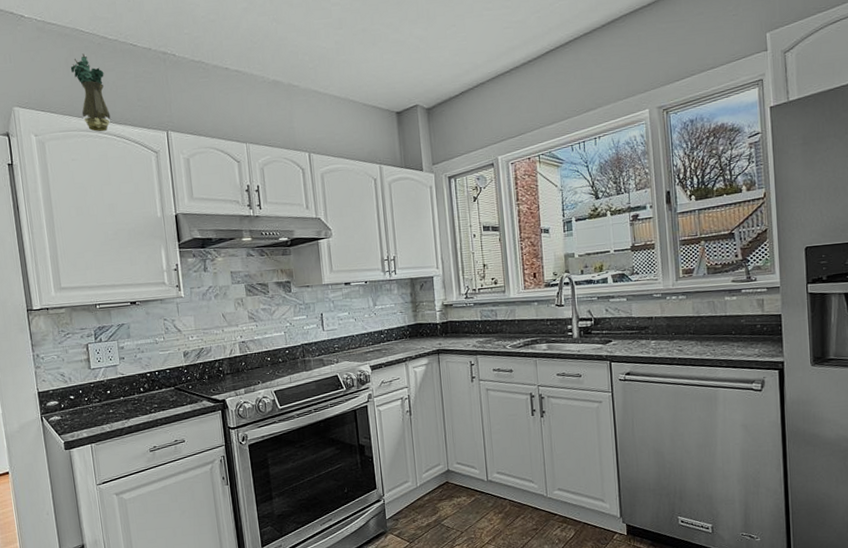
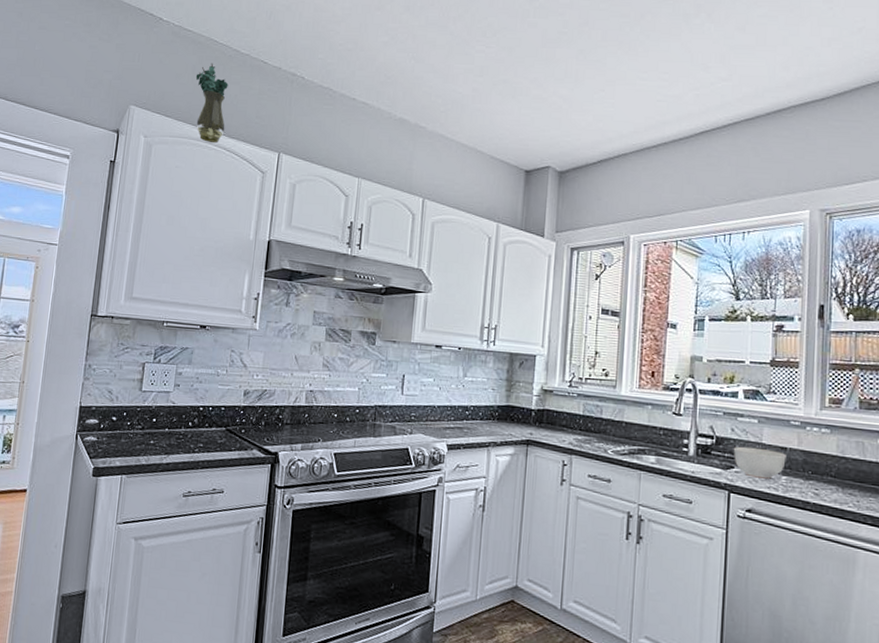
bowl: none [609,321,653,347] -> present [733,446,786,479]

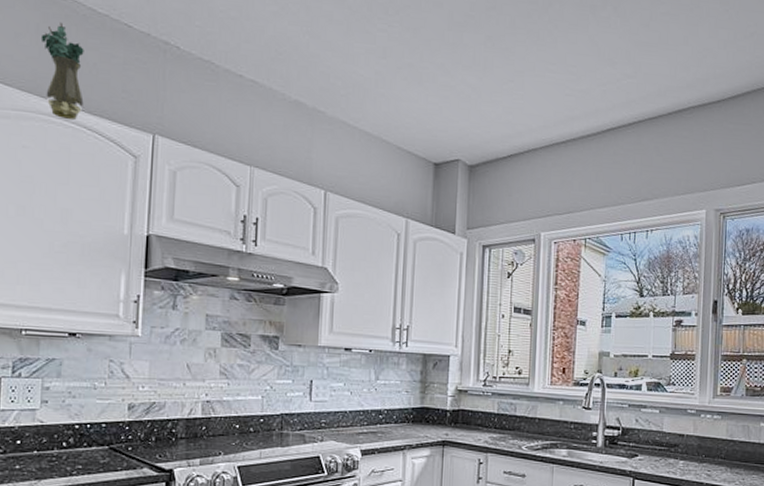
bowl: present [733,446,786,479] -> none [637,435,684,464]

